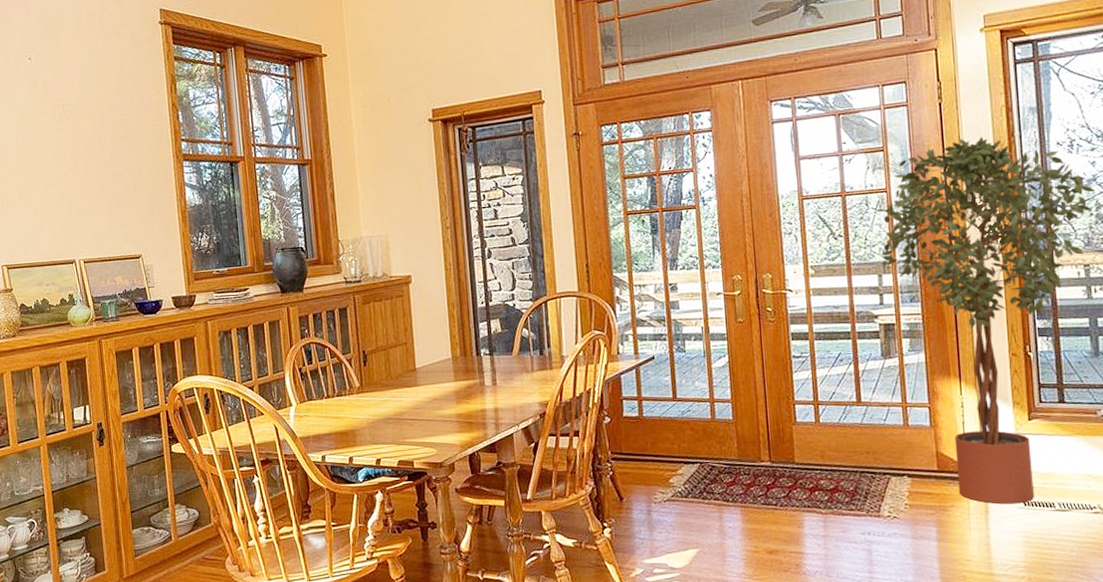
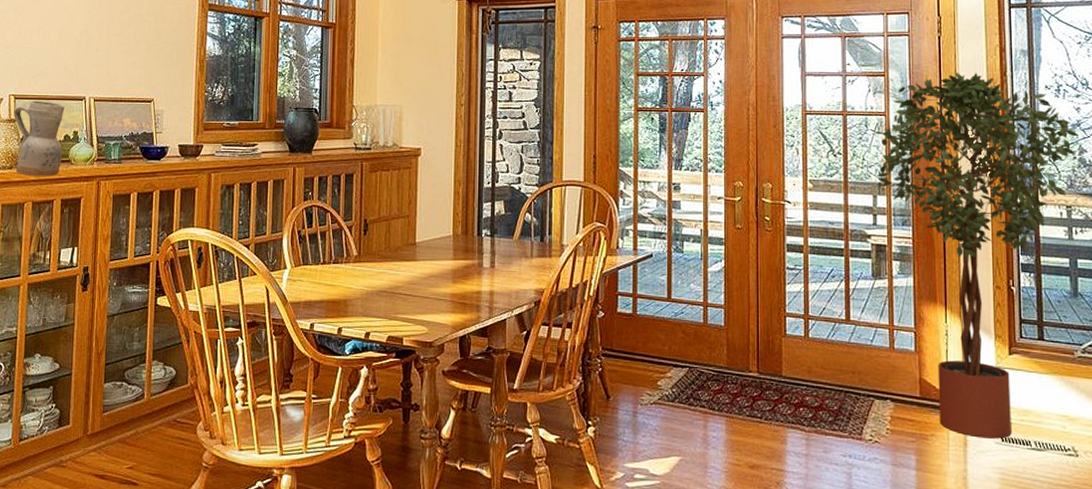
ceramic pitcher: none [8,267,62,343] -> present [13,101,65,177]

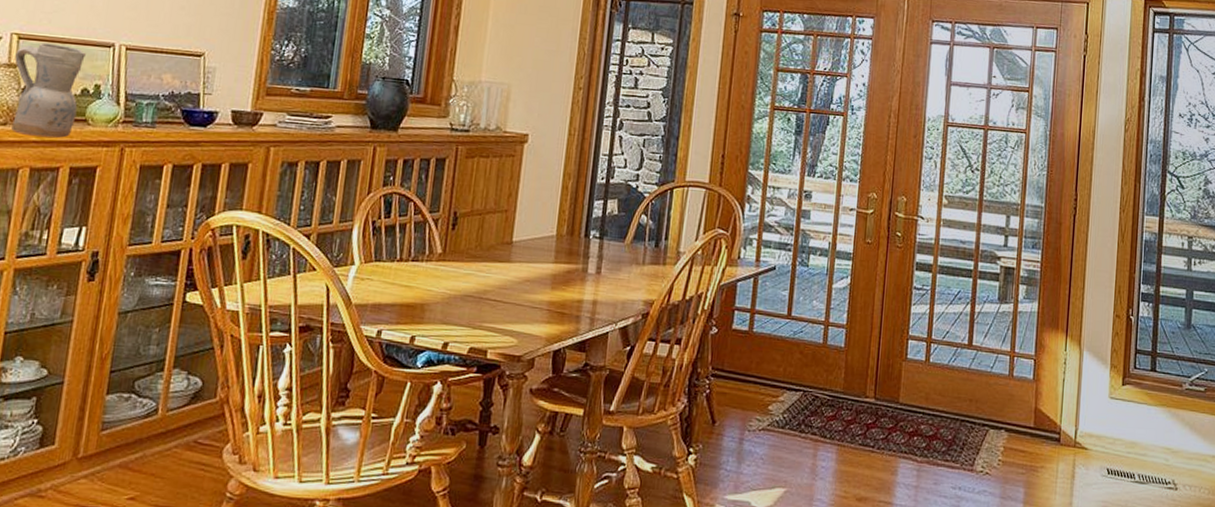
potted tree: present [874,72,1078,439] -> none [1011,93,1205,471]

